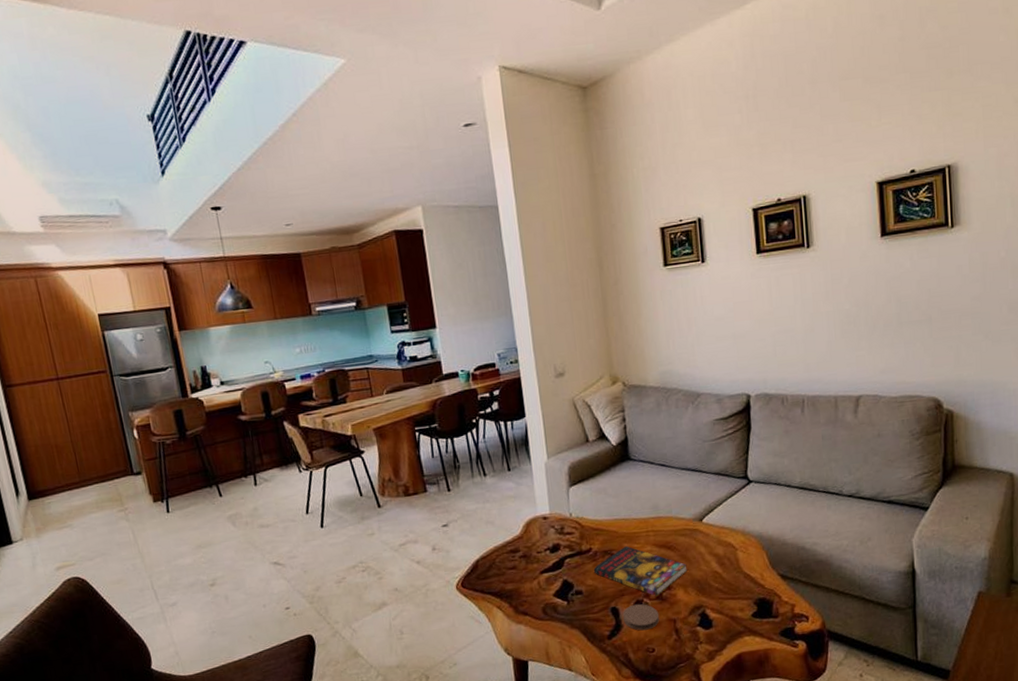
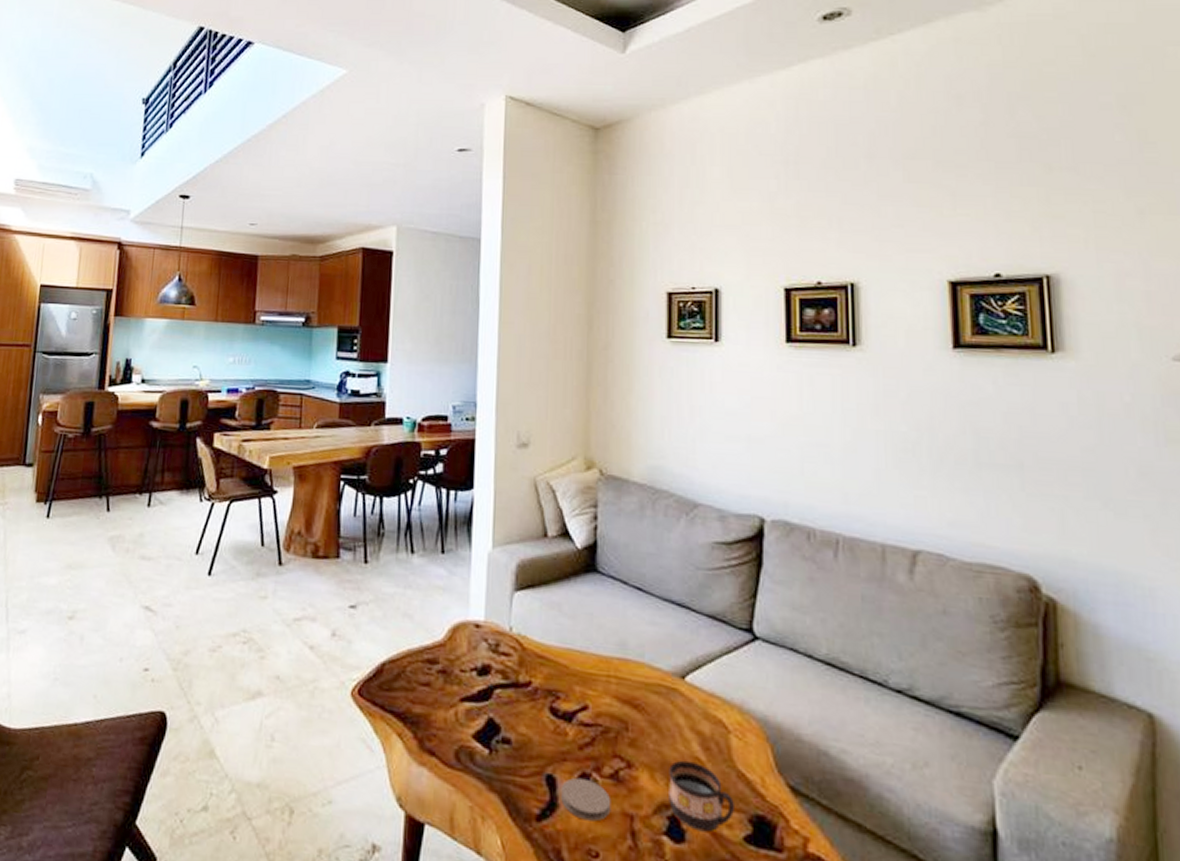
book: present [593,546,688,597] -> none [529,689,658,774]
cup: none [697,574,744,618] -> present [669,760,734,833]

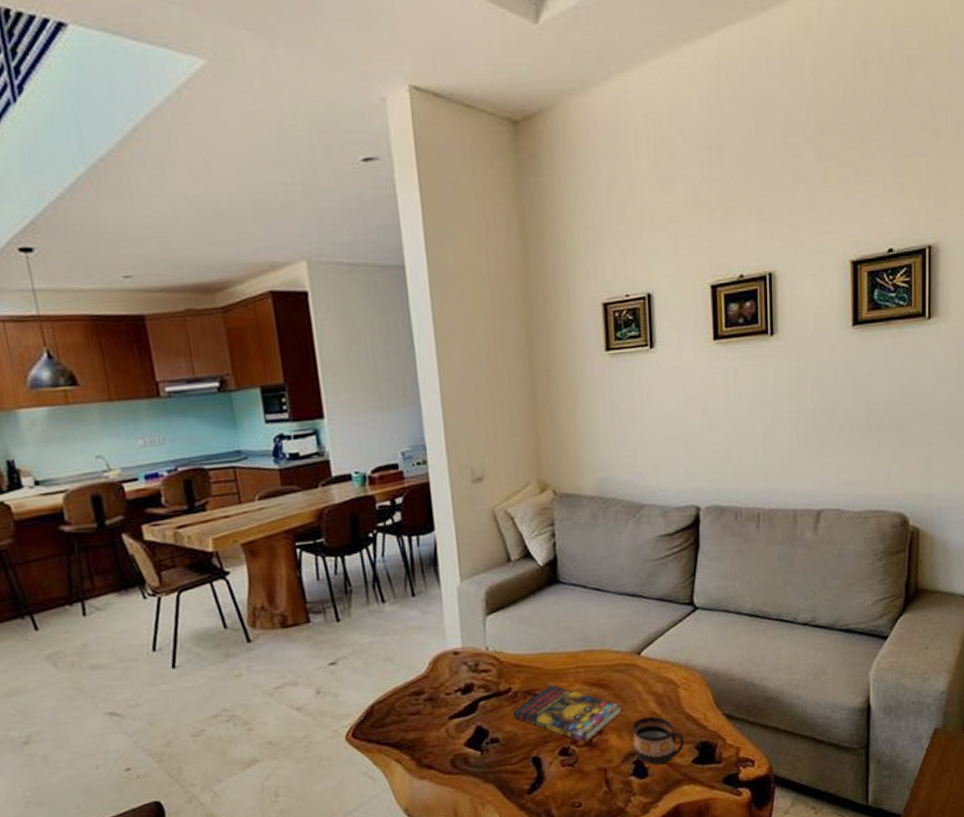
book: none [529,689,658,774] -> present [512,684,622,743]
coaster: present [560,777,611,822] -> none [545,751,588,783]

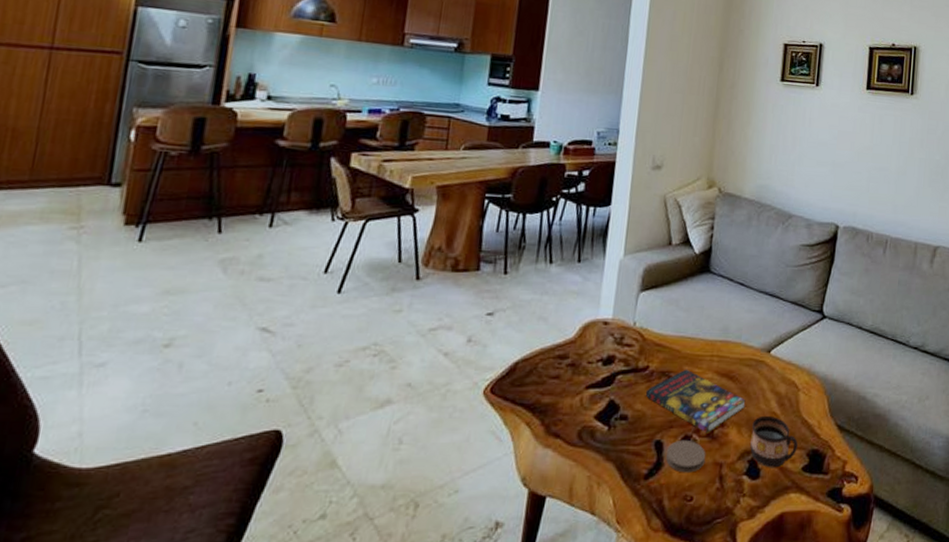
coaster: none [545,751,588,783] -> present [665,439,706,473]

